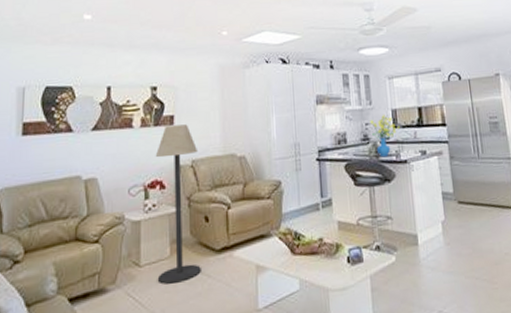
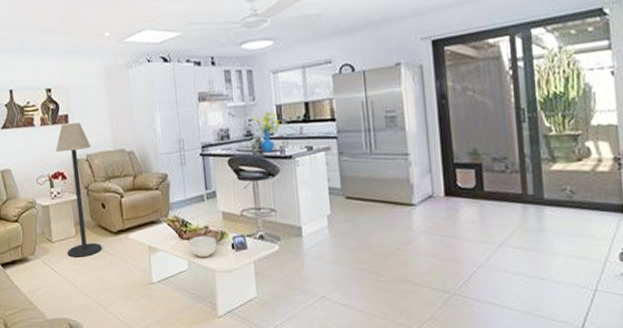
bowl: none [301,249,332,276] -> present [188,235,217,258]

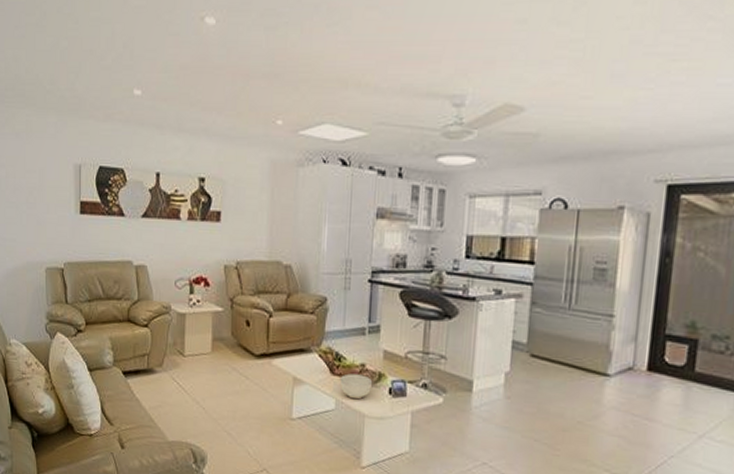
floor lamp: present [55,122,102,258] -> none [200,222,244,378]
bouquet: present [253,109,284,153] -> none [437,239,473,290]

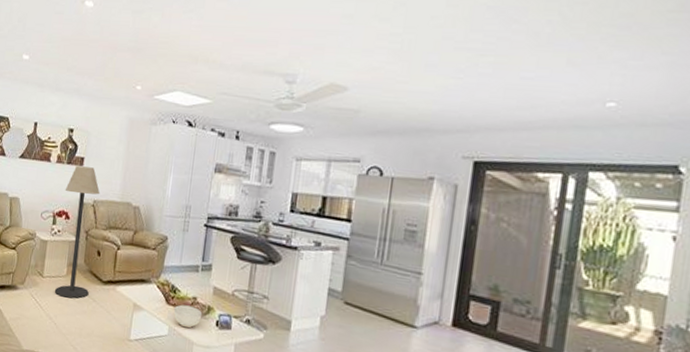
floor lamp: none [200,222,244,378] -> present [55,166,100,299]

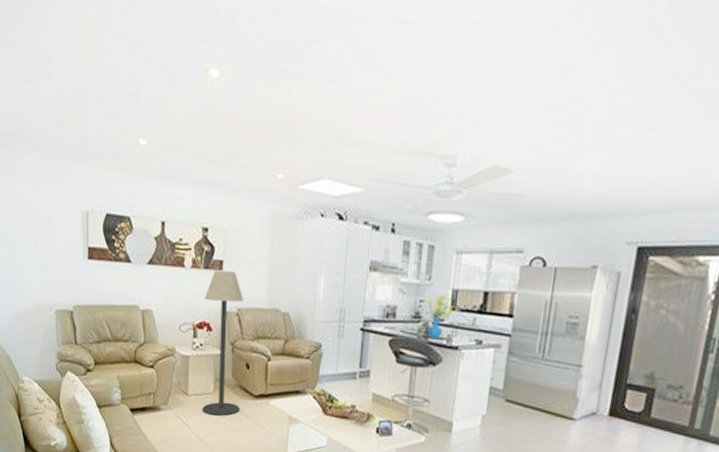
bowl: present [173,304,203,329] -> none [331,414,362,438]
bouquet: none [266,195,297,239] -> present [425,292,458,340]

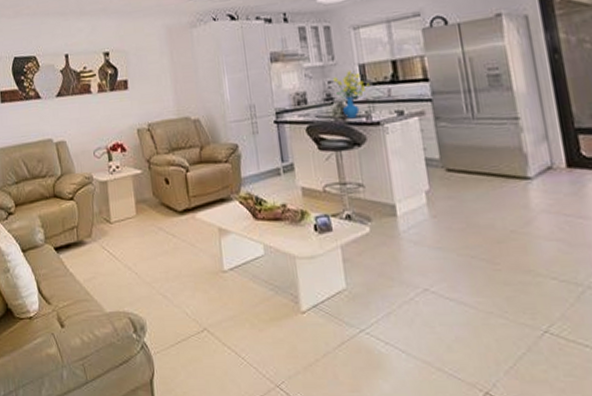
floor lamp: present [203,270,245,416] -> none [114,88,166,241]

